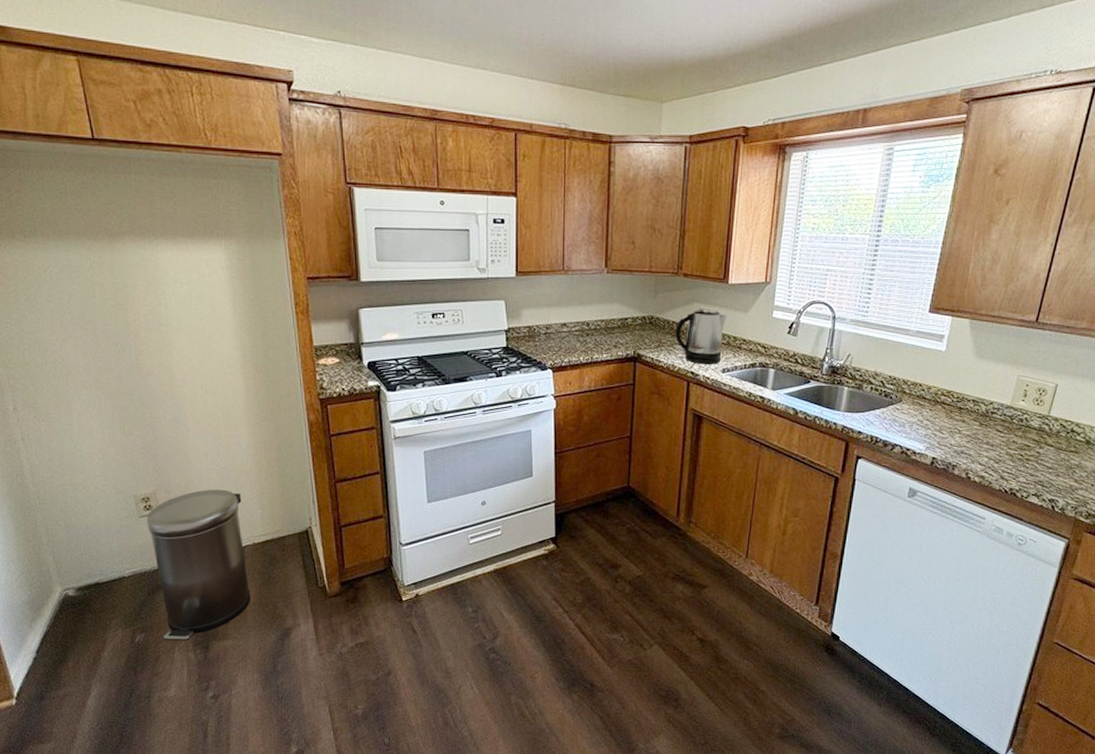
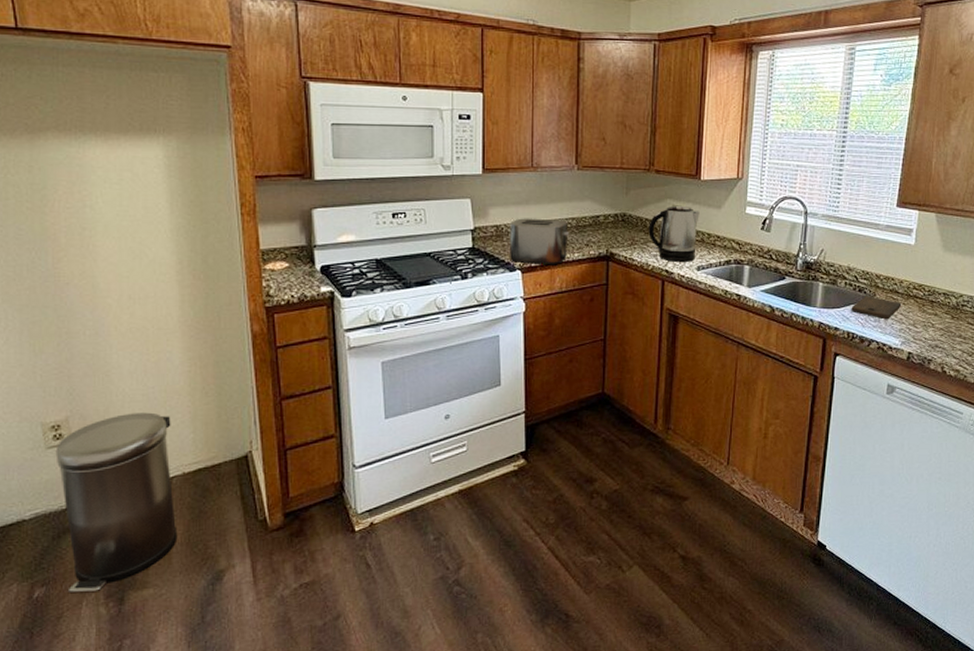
toaster: none [542,319,598,365] -> present [510,218,569,265]
cutting board: none [875,401,929,425] -> present [851,296,902,320]

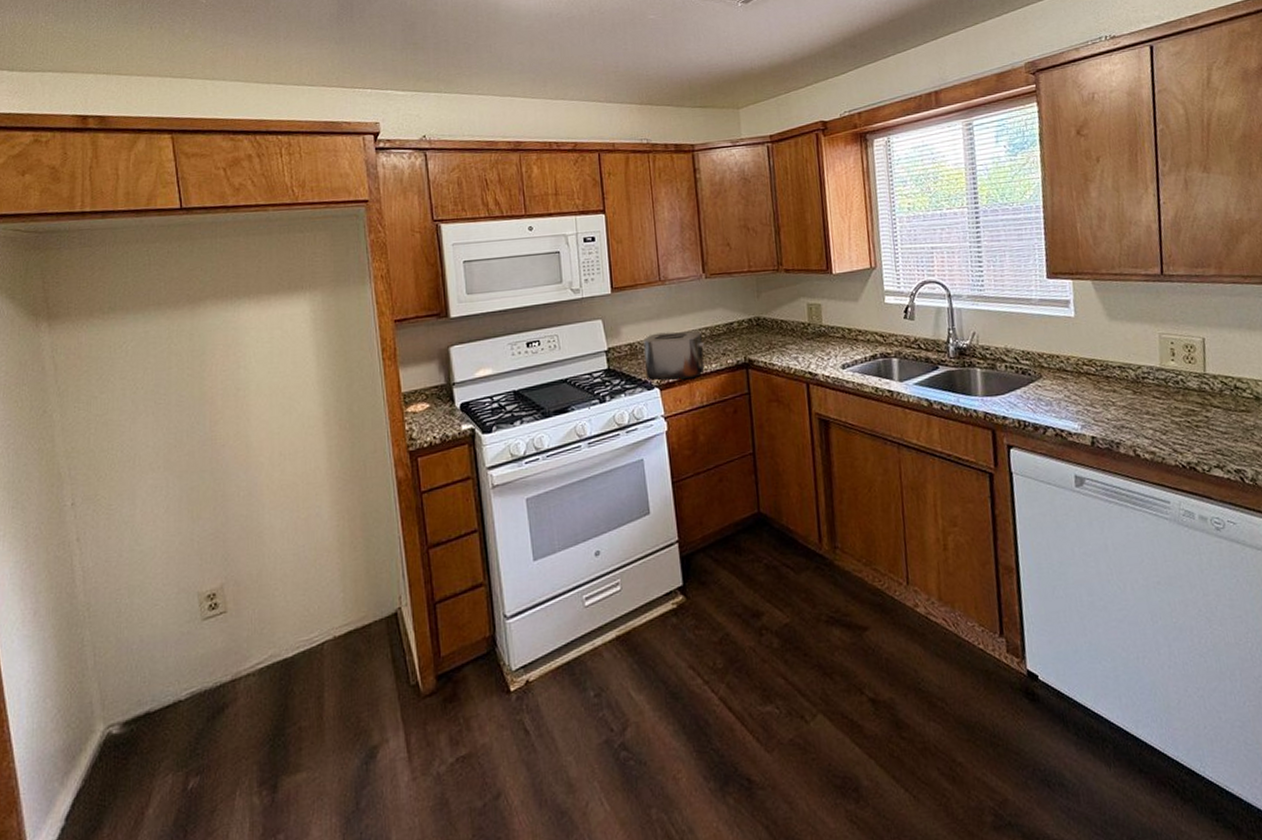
pedal bin: present [55,412,178,594] -> none [211,572,330,782]
kettle: present [648,205,700,262] -> none [785,302,839,363]
cutting board: present [851,296,902,320] -> none [1017,377,1074,402]

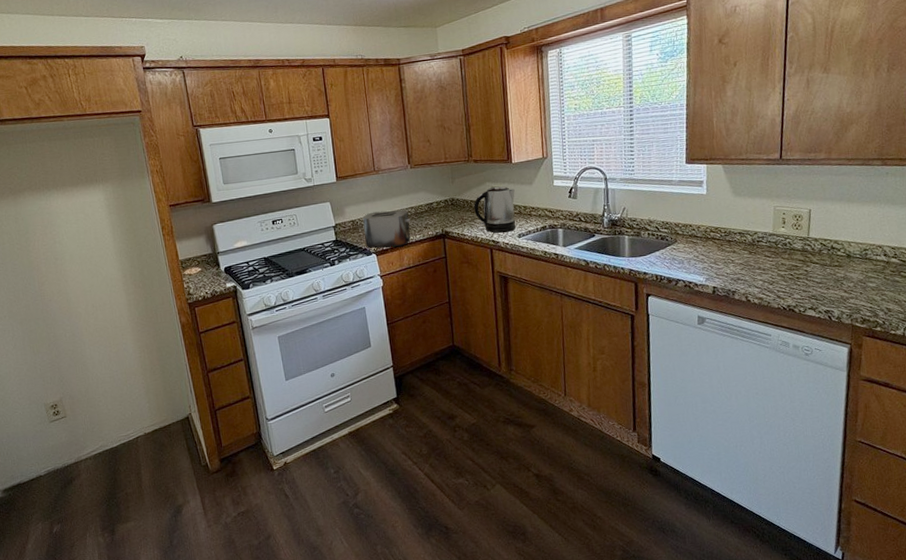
kettle: none [785,302,839,363] -> present [473,186,517,233]

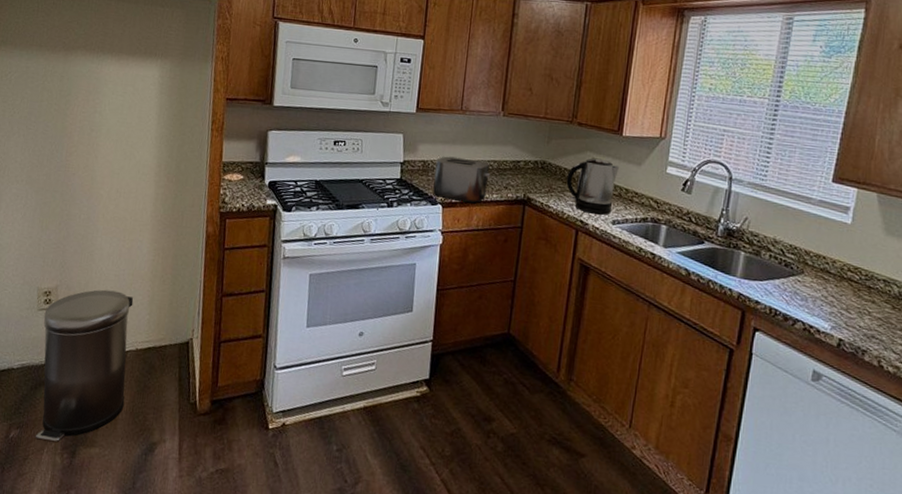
pedal bin: none [56,390,147,528] -> present [35,289,134,443]

